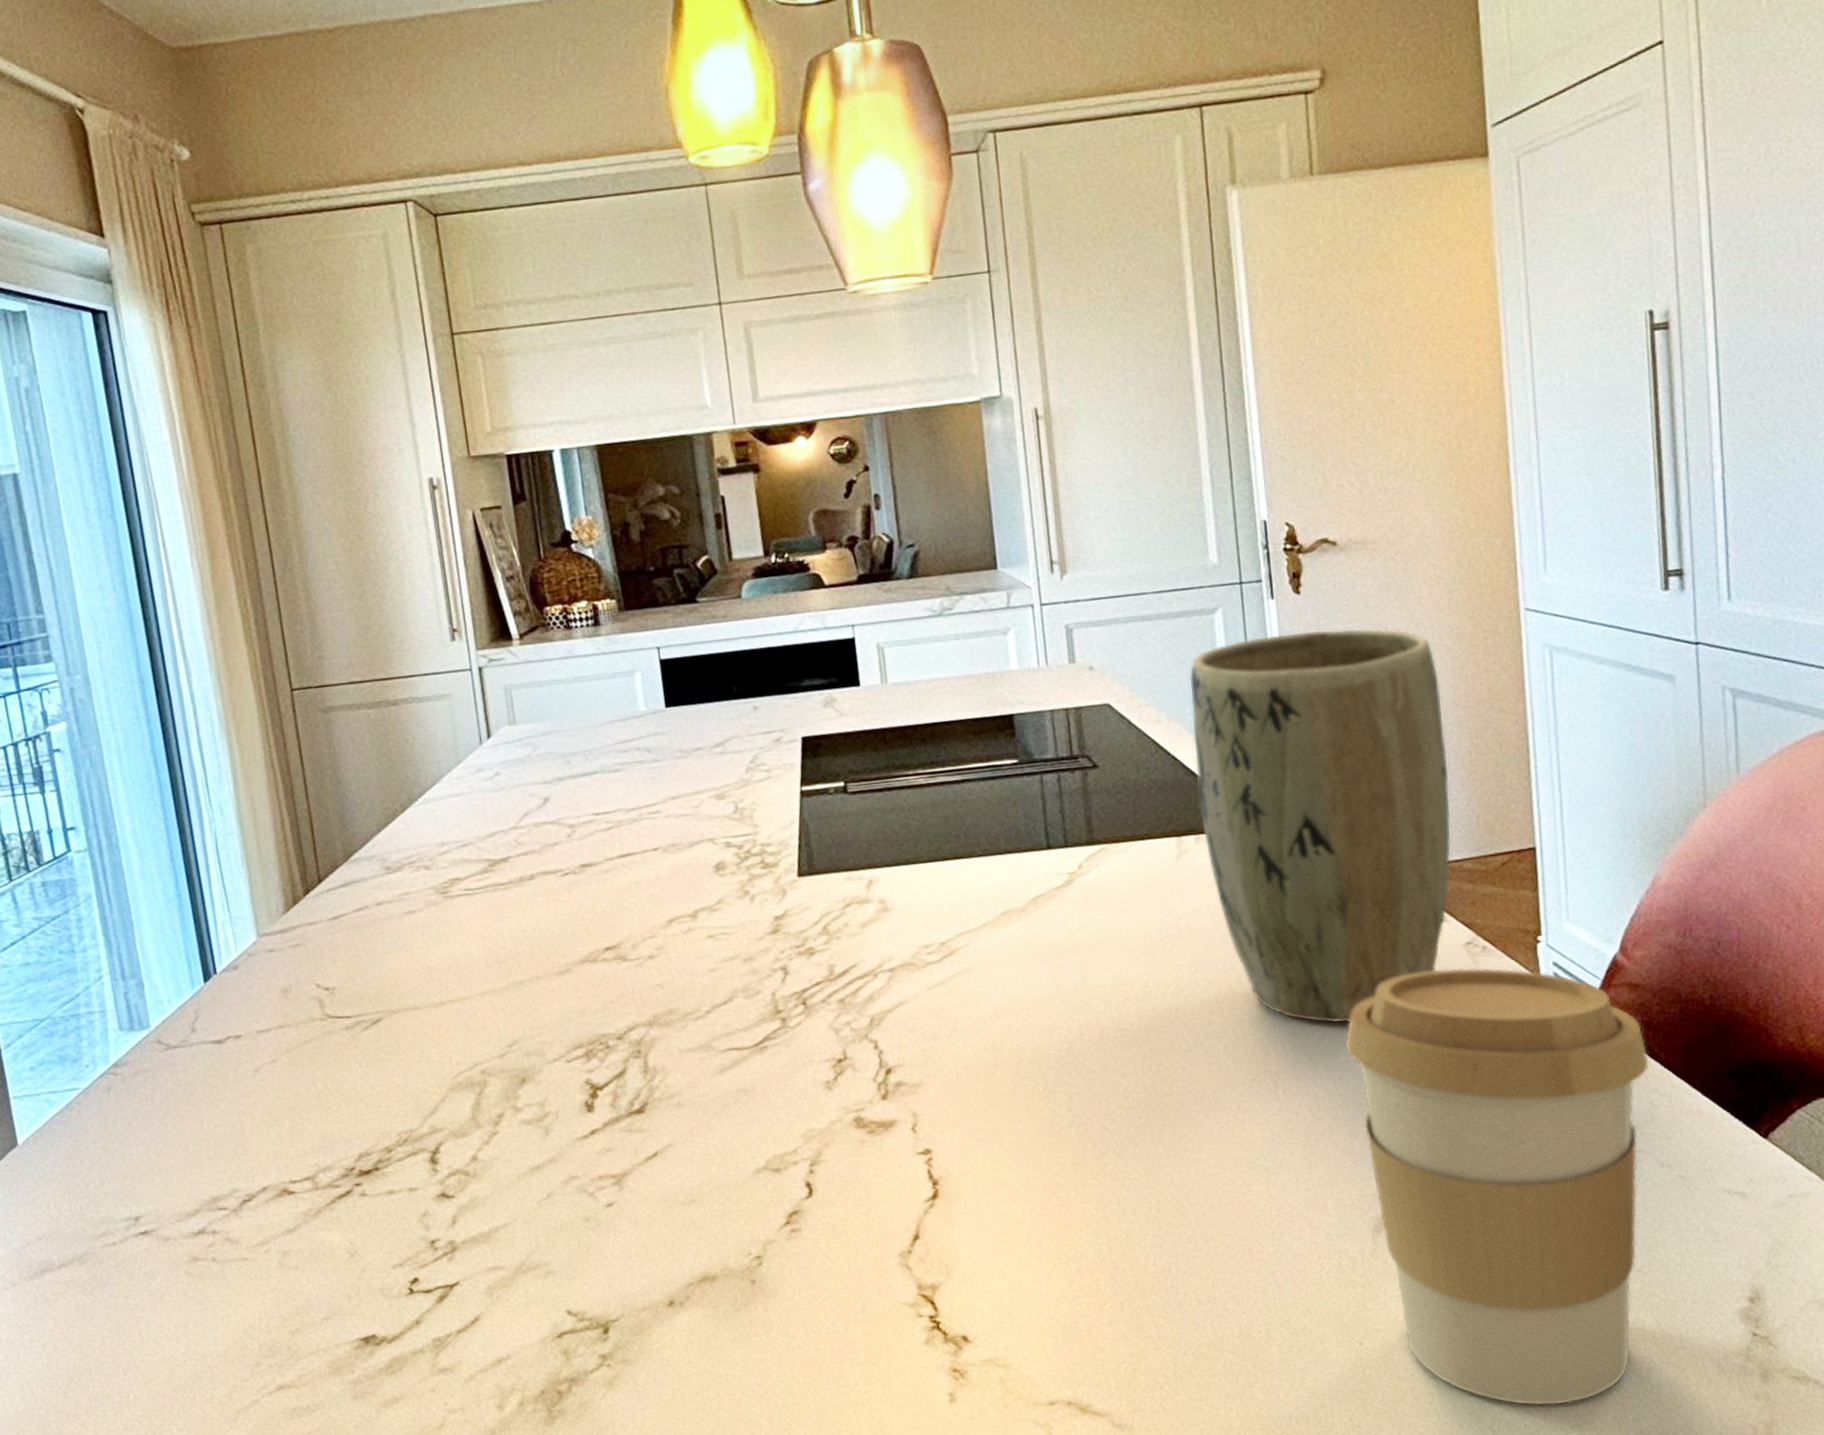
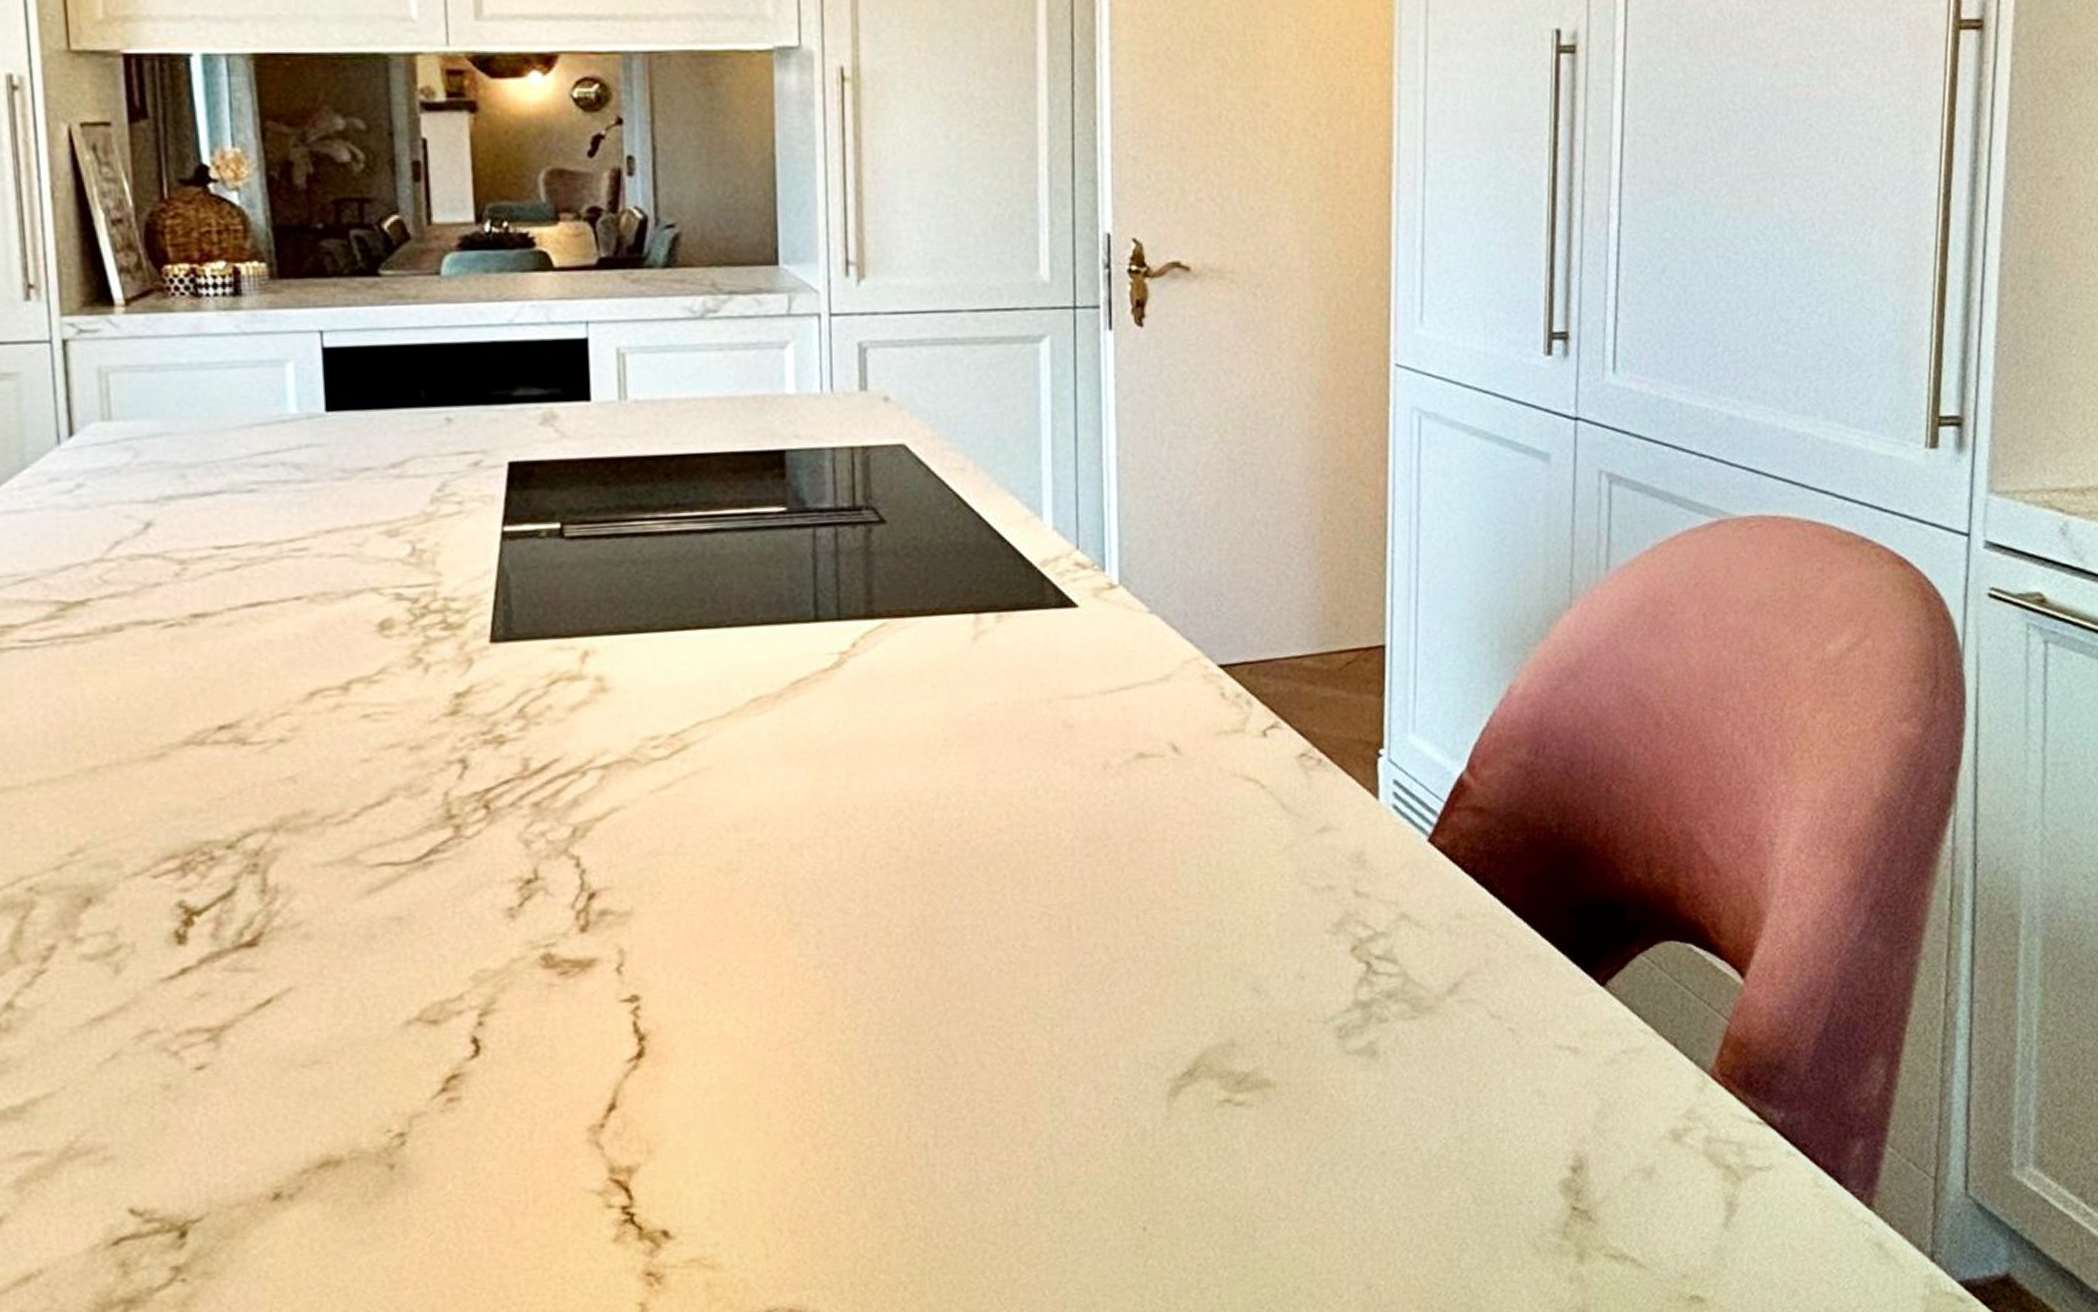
plant pot: present [1189,628,1451,1024] -> none [1004,372,1296,847]
coffee cup: present [1345,967,1650,1406] -> none [1154,783,1488,1297]

